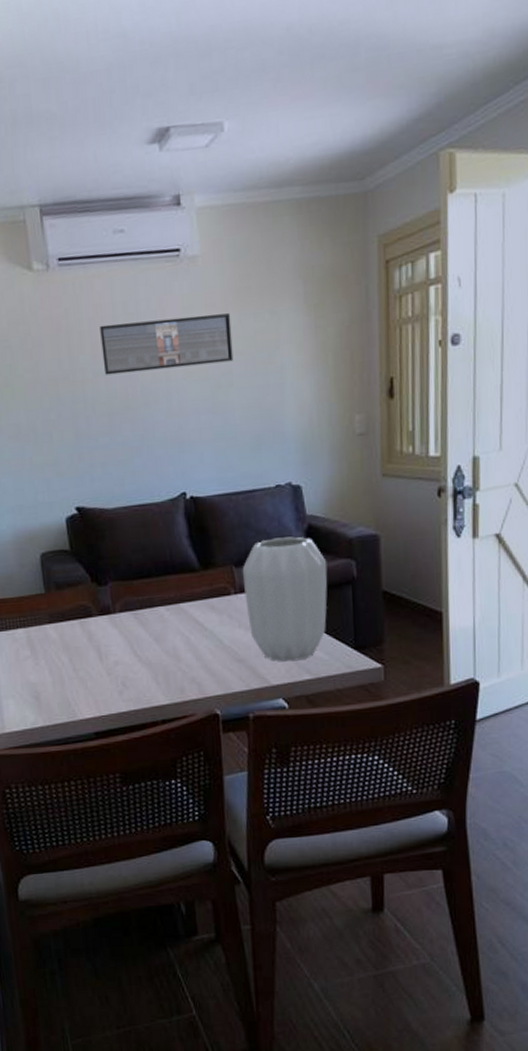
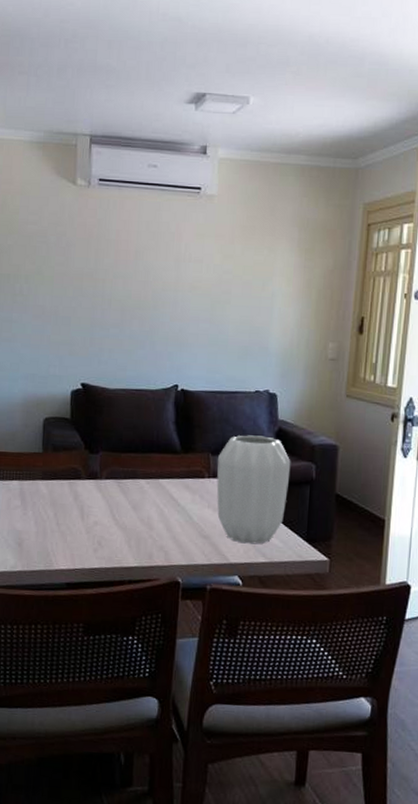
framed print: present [100,313,234,375] -> none [123,237,236,284]

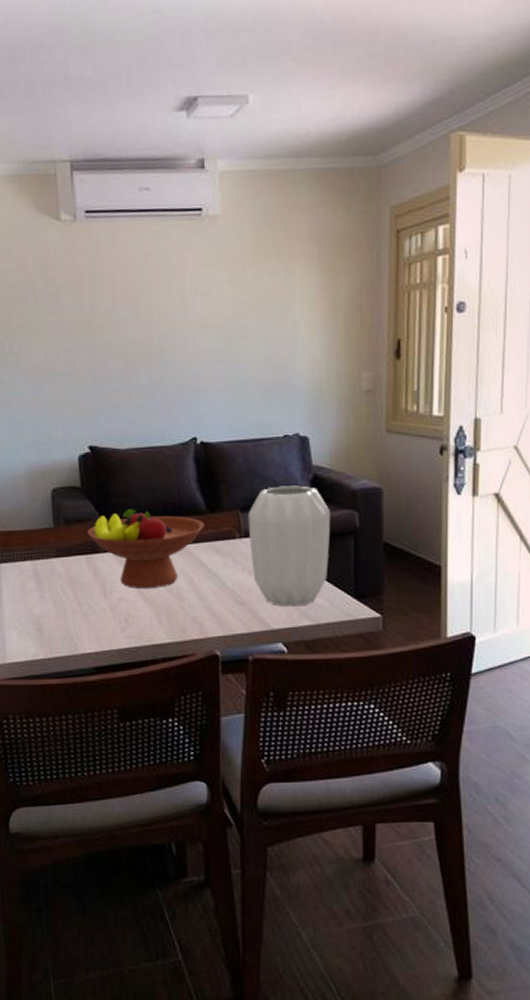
fruit bowl: none [72,442,178,516] -> present [87,509,205,589]

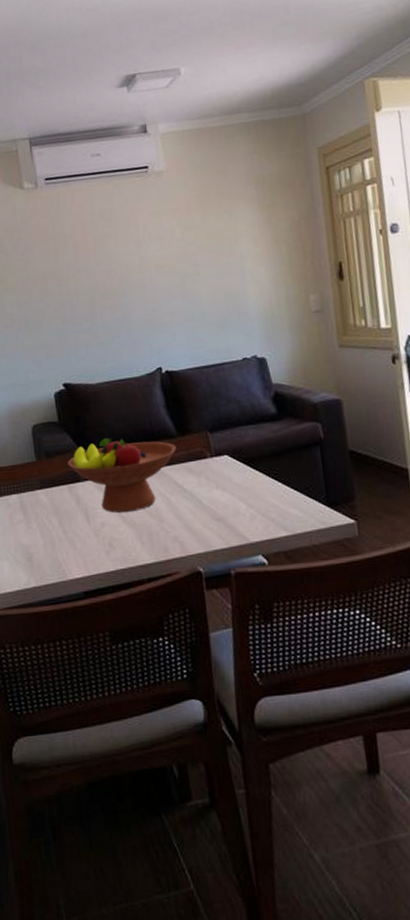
vase: present [247,485,331,607] -> none [216,403,299,520]

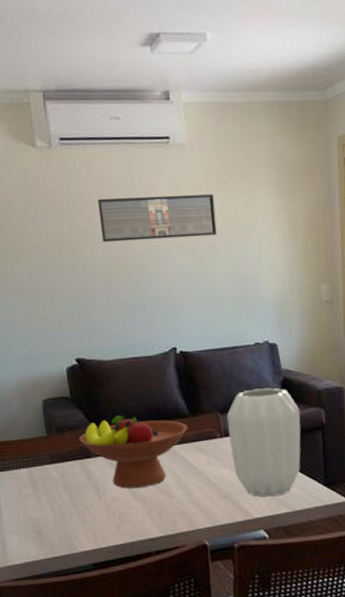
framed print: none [81,215,199,271] -> present [98,194,217,243]
vase: none [216,403,299,520] -> present [226,388,301,498]

